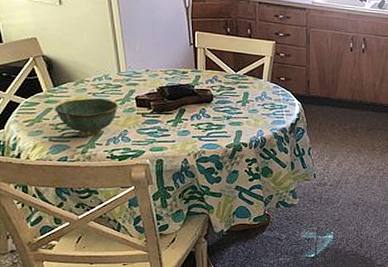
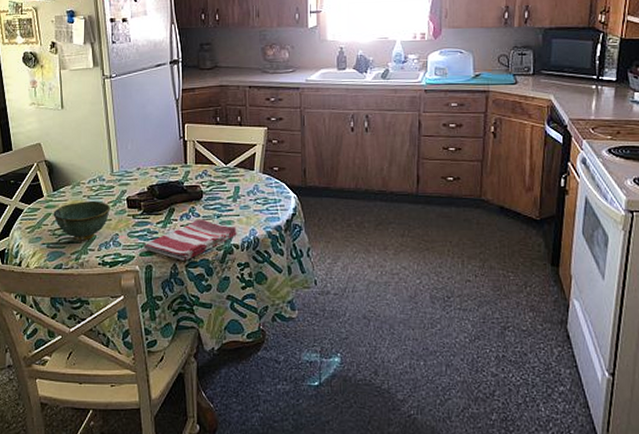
dish towel: none [154,119,246,156] -> present [143,219,237,261]

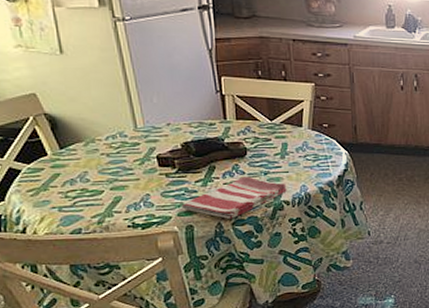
bowl: present [53,201,110,241] -> none [63,160,137,203]

